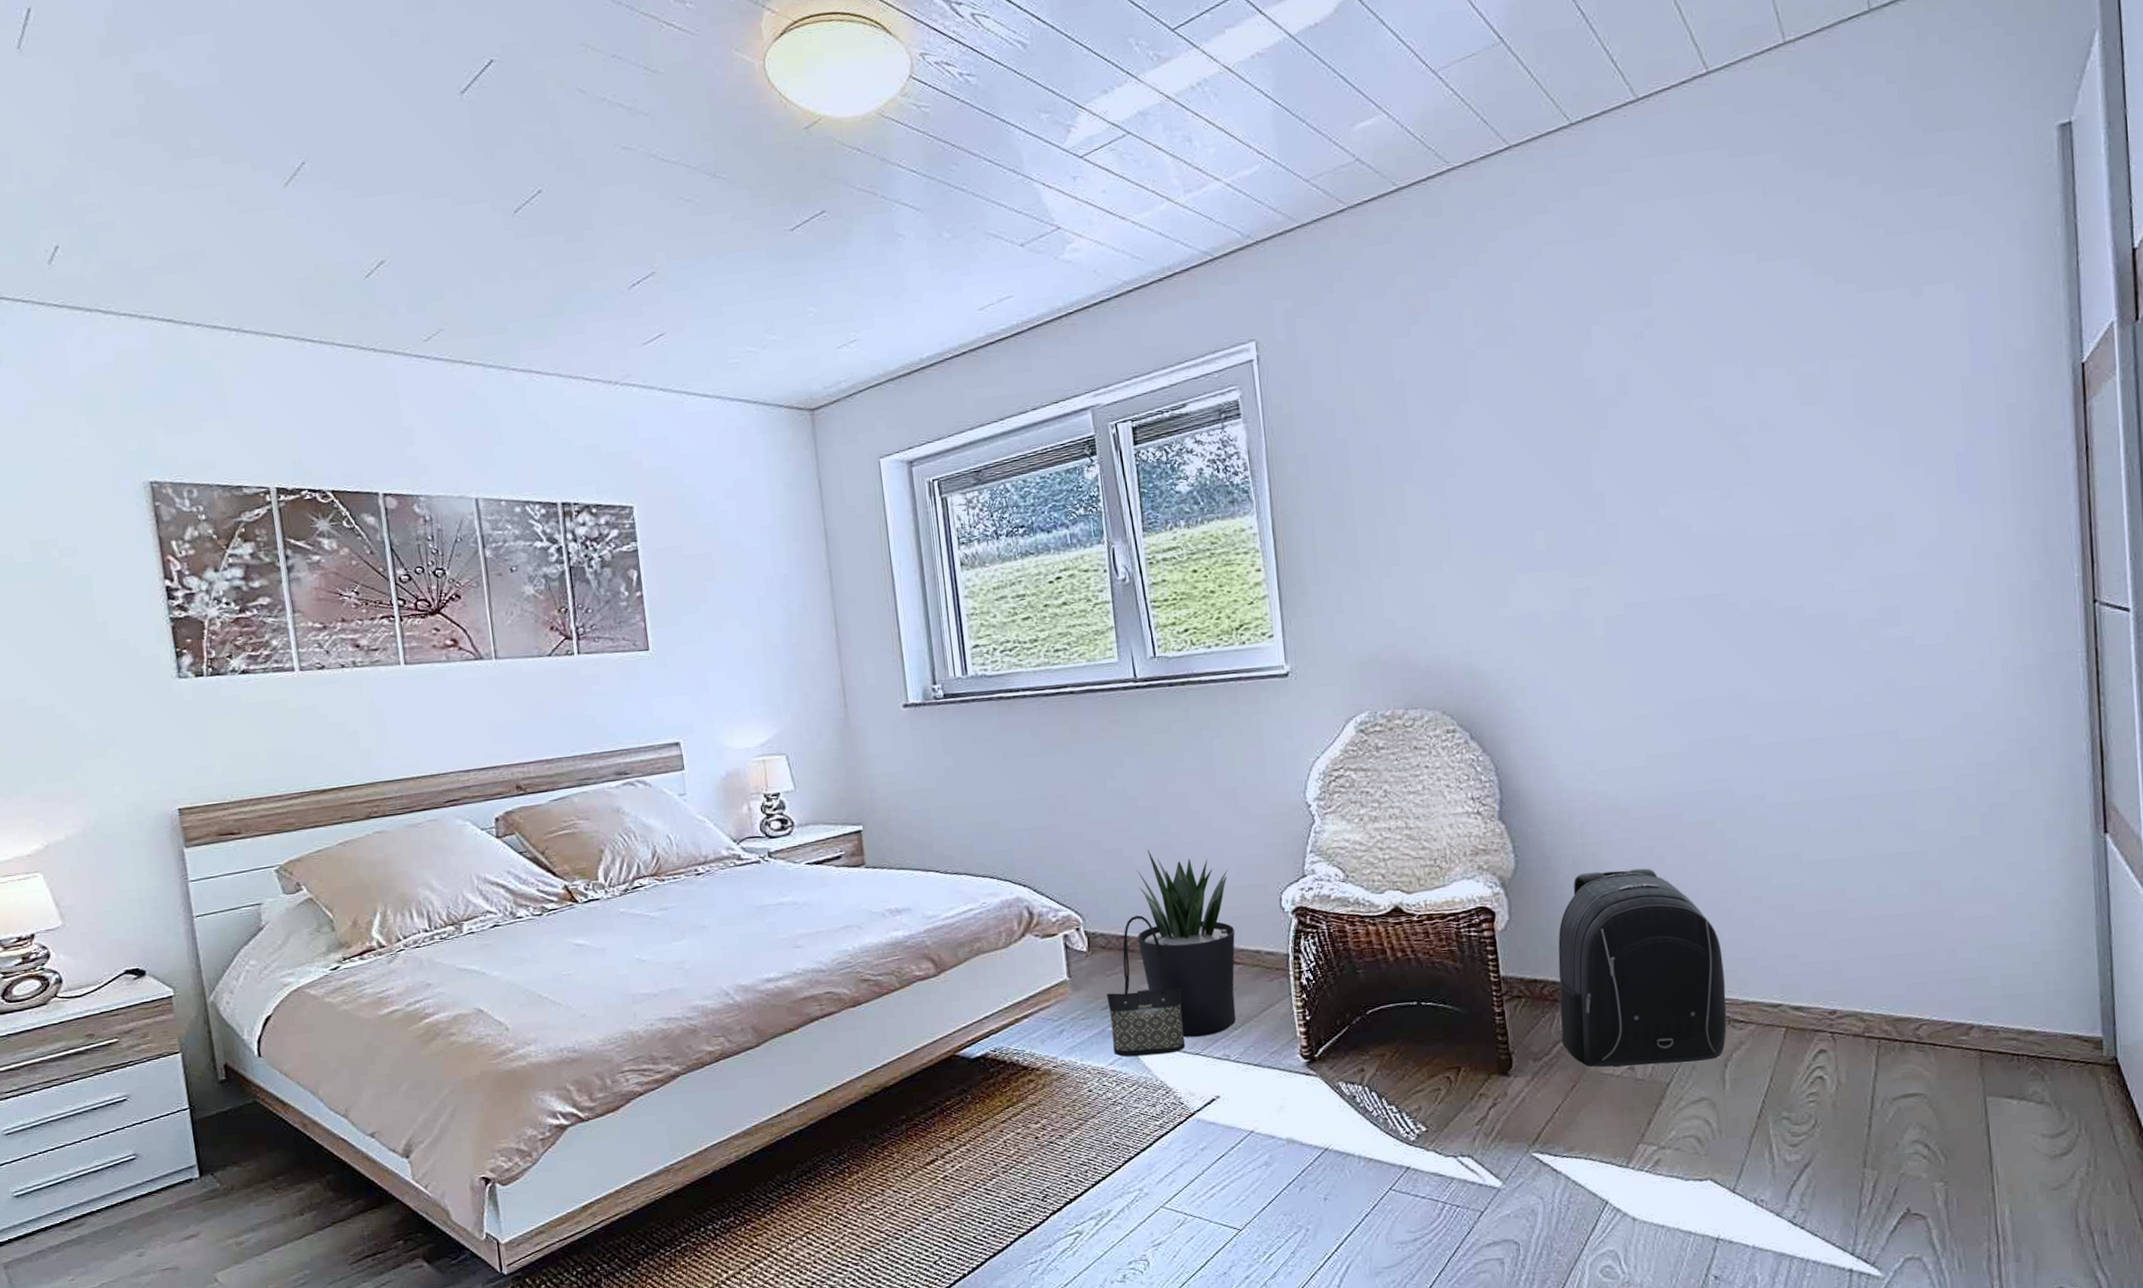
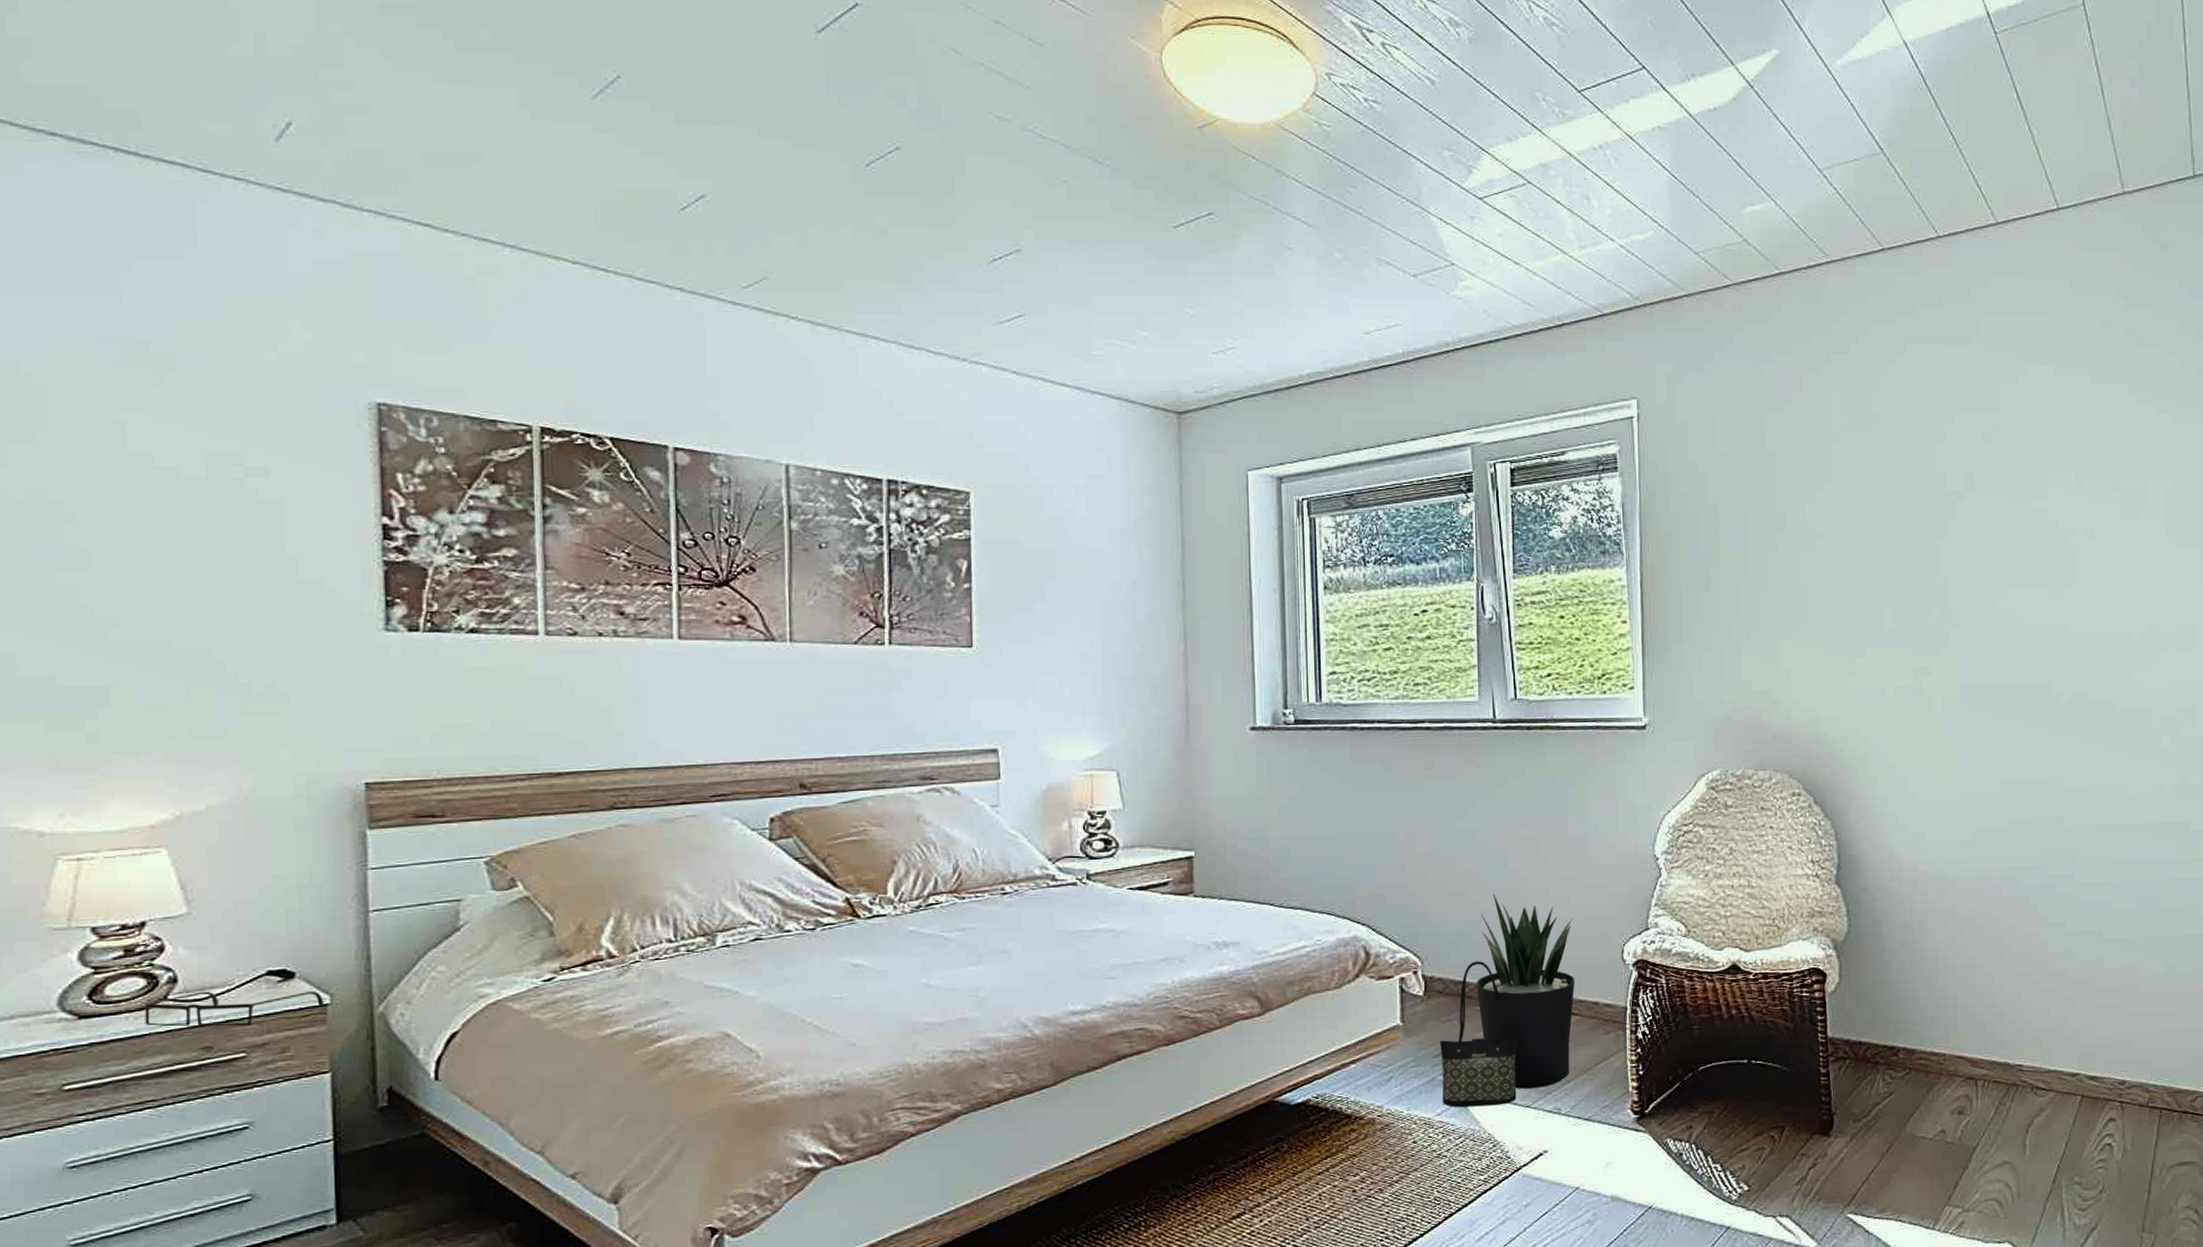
glasses: none [41,986,169,1019] -> present [144,991,323,1027]
backpack: present [1558,868,1727,1068] -> none [1879,938,2031,1131]

